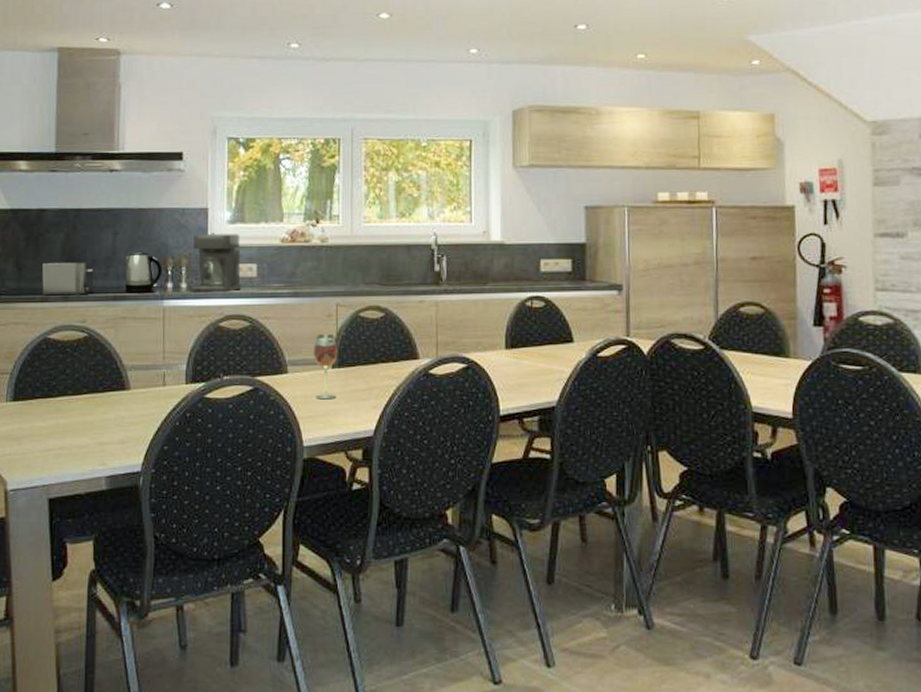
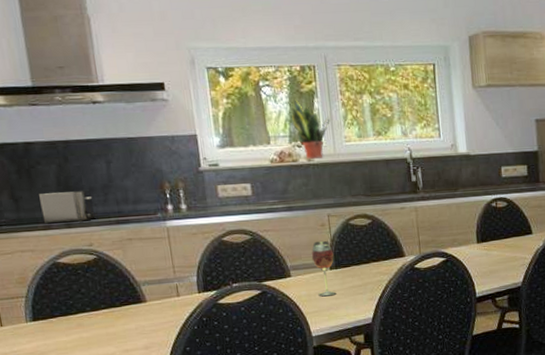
kettle: present [124,251,162,293] -> none [121,178,161,217]
coffee maker: present [189,234,242,293] -> none [186,157,239,212]
potted plant: none [308,173,351,241] -> present [291,98,331,160]

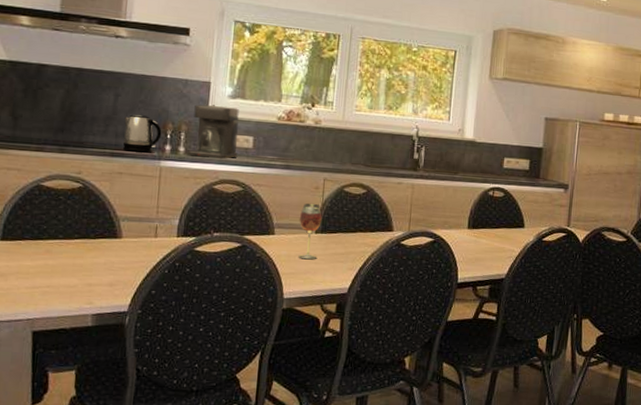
toaster: present [38,189,95,224] -> none [37,114,93,149]
kettle: none [121,178,161,217] -> present [123,114,162,153]
coffee maker: none [186,157,239,212] -> present [187,104,239,160]
potted plant: present [291,98,331,160] -> none [307,62,346,124]

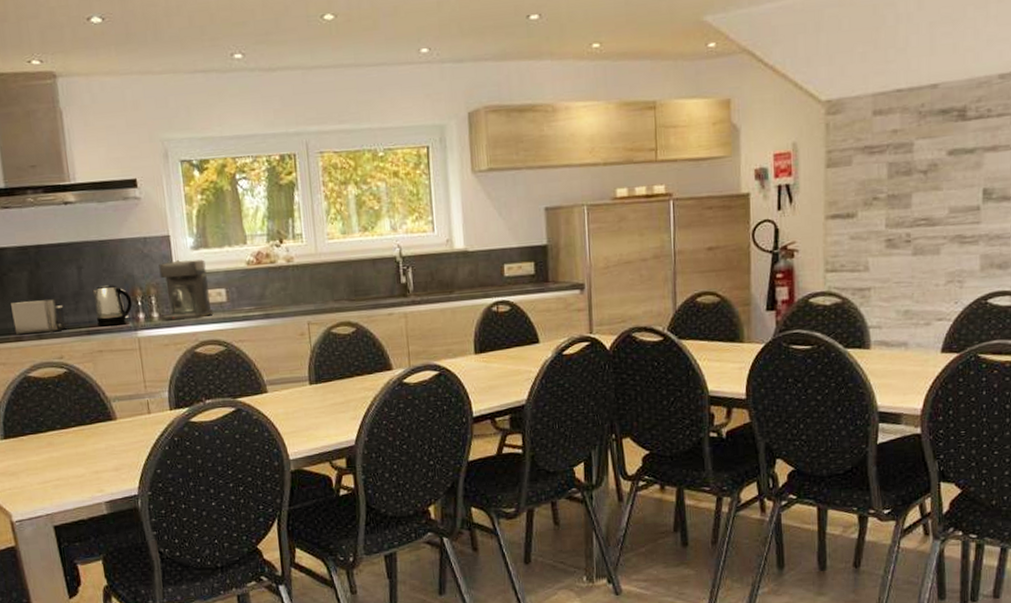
toaster: none [37,114,93,149] -> present [9,297,66,335]
wineglass: present [298,203,322,260] -> none [290,352,317,415]

